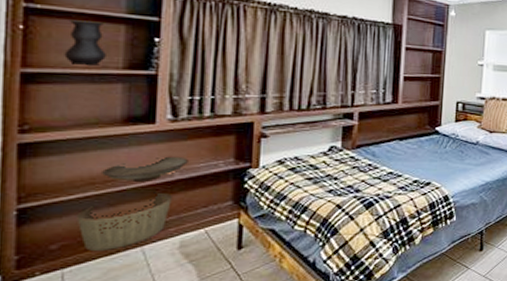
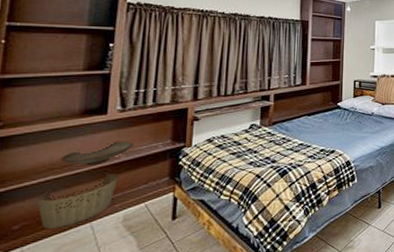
vase: present [64,20,106,65] -> none [36,33,70,69]

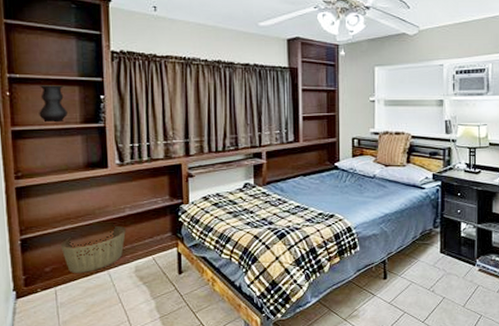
vase: none [36,33,70,69] -> present [39,85,67,122]
decorative bowl: present [61,141,133,165] -> none [74,195,135,217]

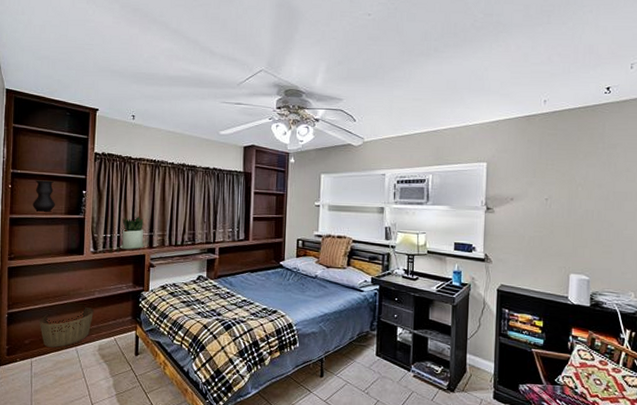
planter: none [151,121,181,160] -> present [120,216,146,250]

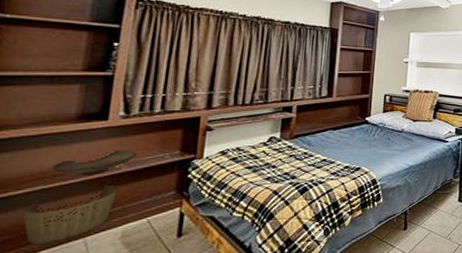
vase: present [32,180,55,212] -> none [27,28,68,68]
decorative bowl: none [53,280,103,298] -> present [52,150,136,175]
planter: present [120,216,146,250] -> none [165,73,202,112]

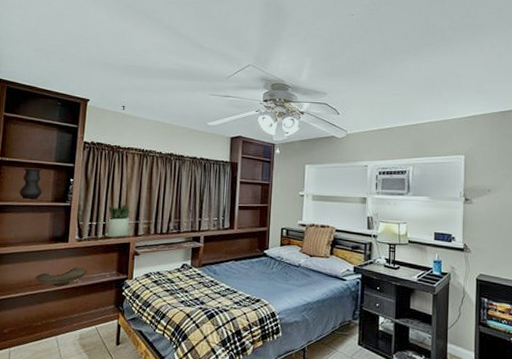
basket: present [22,185,118,244] -> none [19,296,76,337]
vase: none [27,28,68,68] -> present [19,168,42,200]
planter: none [165,73,202,112] -> present [105,204,131,238]

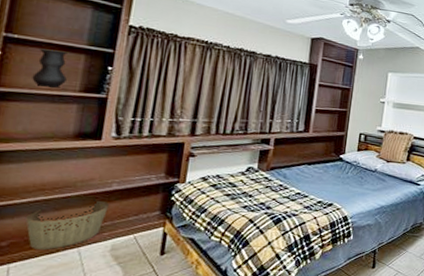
basket: none [19,296,76,337] -> present [25,201,109,249]
decorative bowl: present [35,267,87,286] -> none [52,169,126,190]
planter: present [105,204,131,238] -> none [153,100,186,137]

